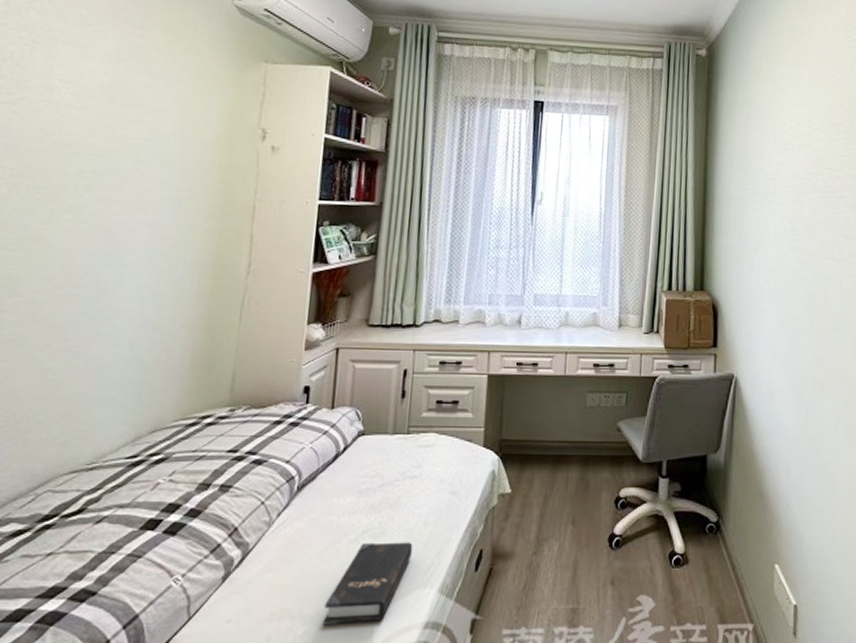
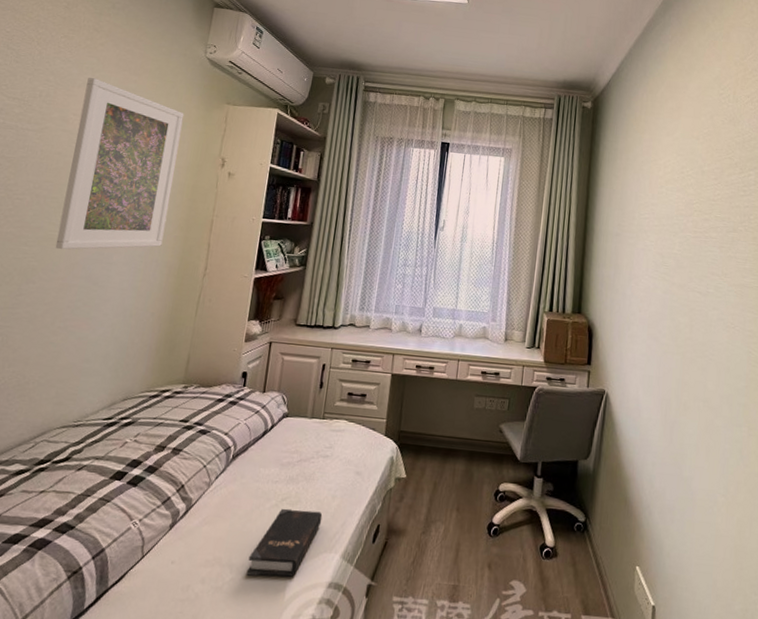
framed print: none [45,33,209,252] -> present [55,78,184,250]

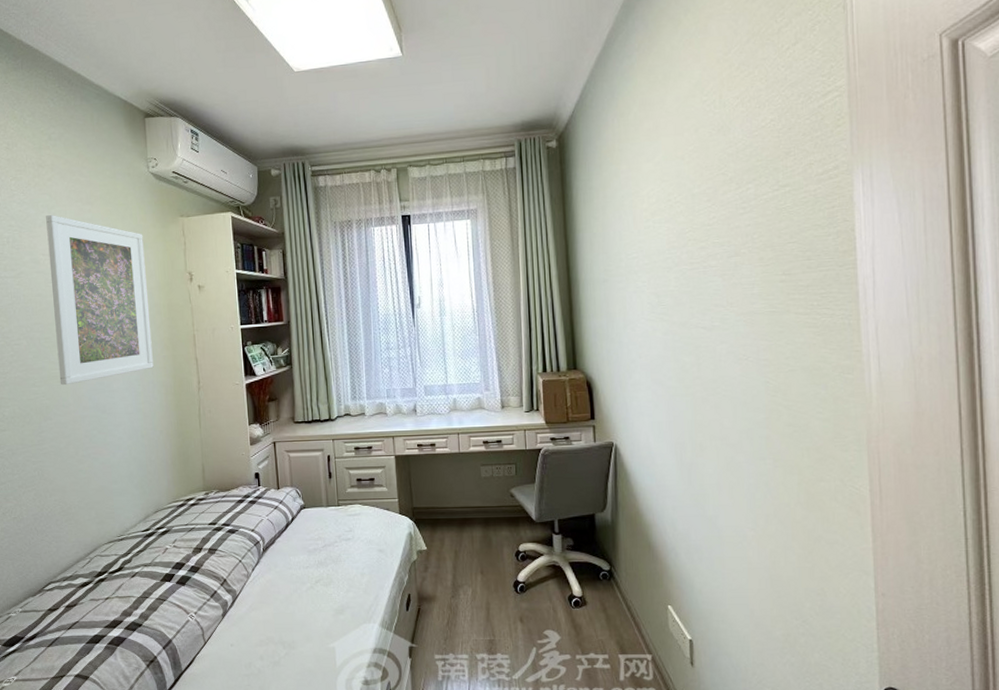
hardback book: present [246,508,323,577] -> none [297,589,356,650]

